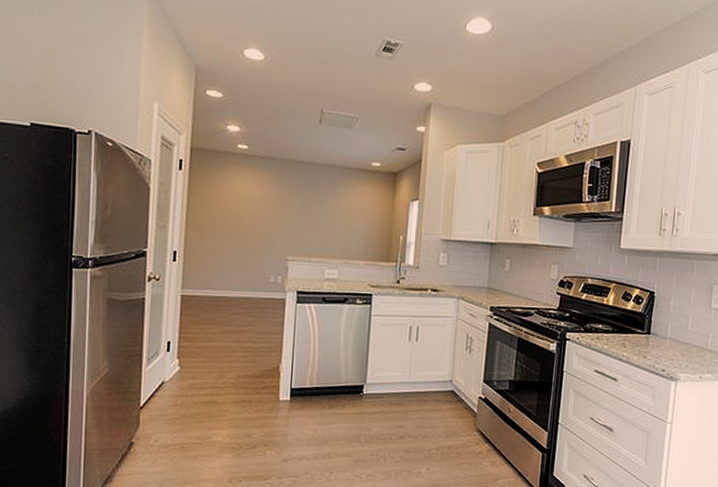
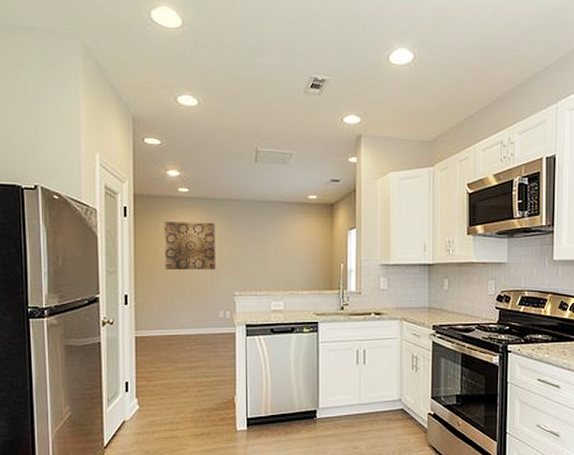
wall art: none [217,178,273,231] -> present [164,222,216,271]

